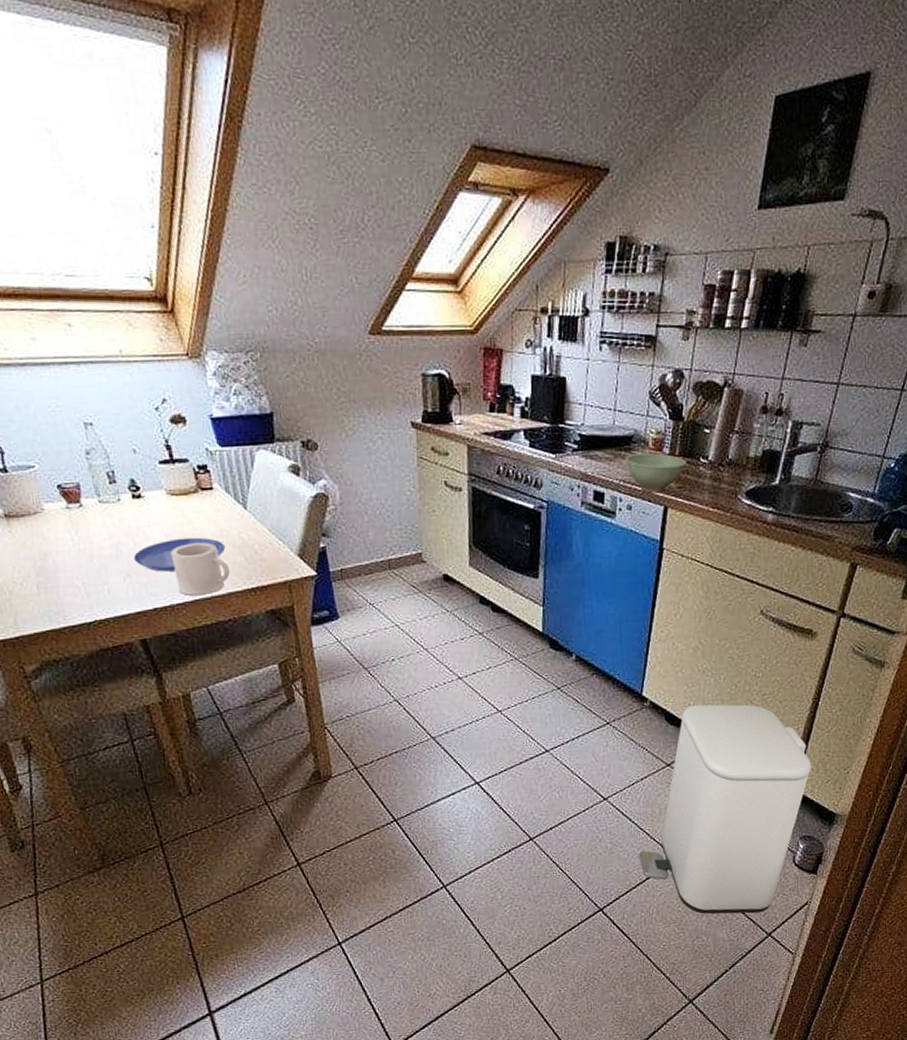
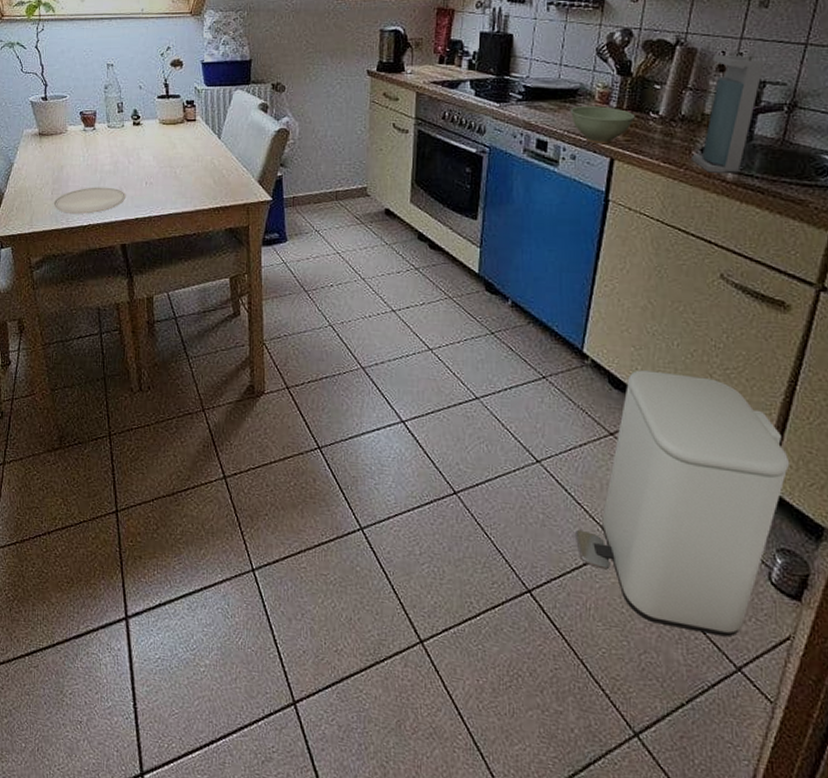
plate: none [42,574,138,610] -> present [53,187,127,214]
plate: present [133,537,226,572] -> none [126,160,200,188]
mug: present [170,542,230,596] -> none [155,165,200,211]
soap dispenser: none [737,396,802,516] -> present [692,54,764,175]

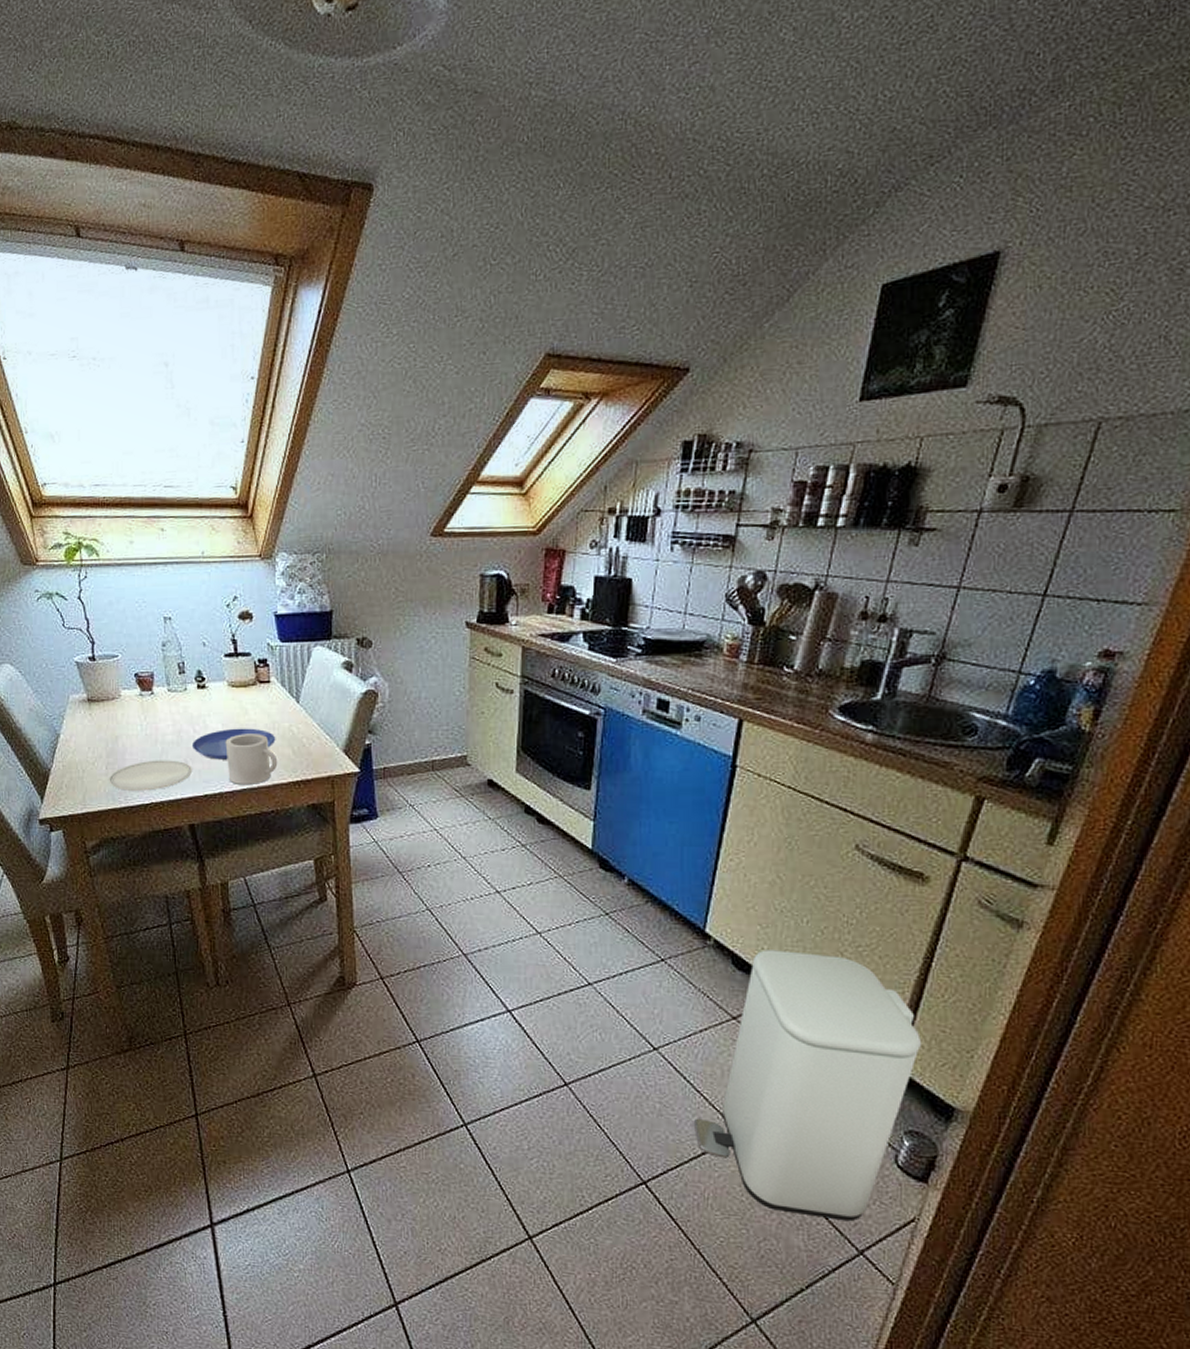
plate: none [126,160,200,188] -> present [191,728,276,760]
mug: none [155,165,200,211] -> present [225,734,278,786]
bowl: present [570,106,635,145] -> none [695,660,767,704]
soap dispenser: present [692,54,764,175] -> none [828,600,912,735]

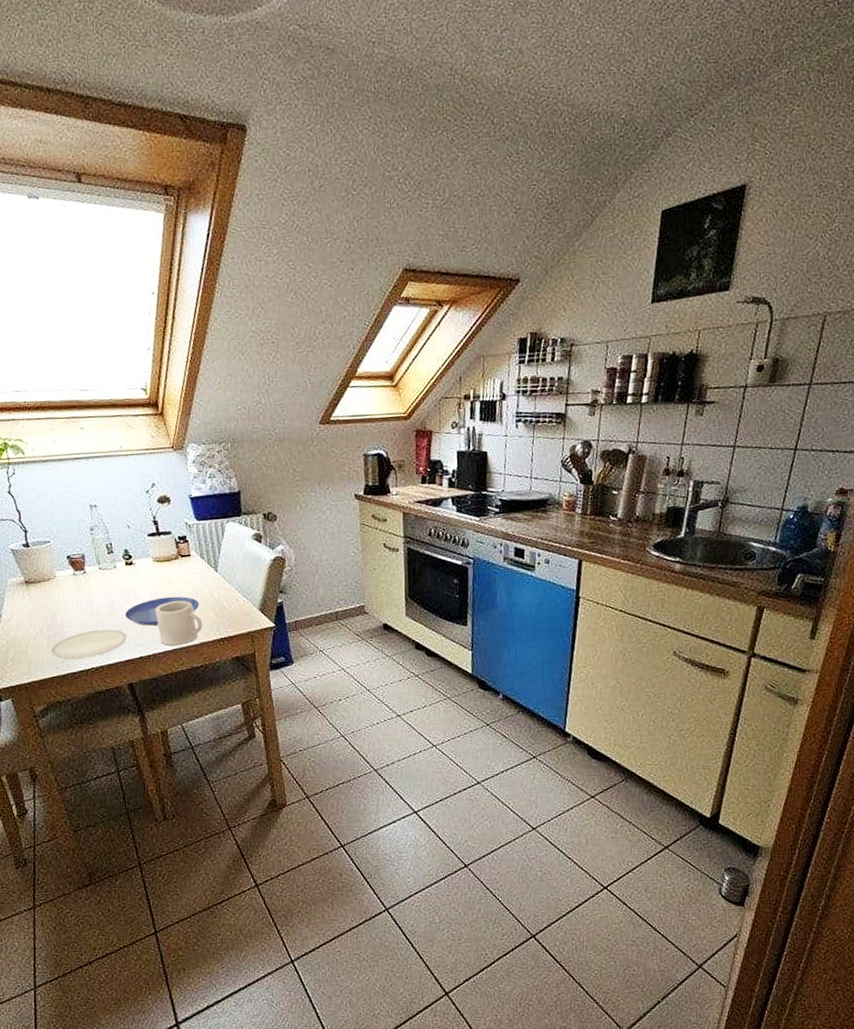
pedal bin: present [693,950,921,1222] -> none [567,739,732,944]

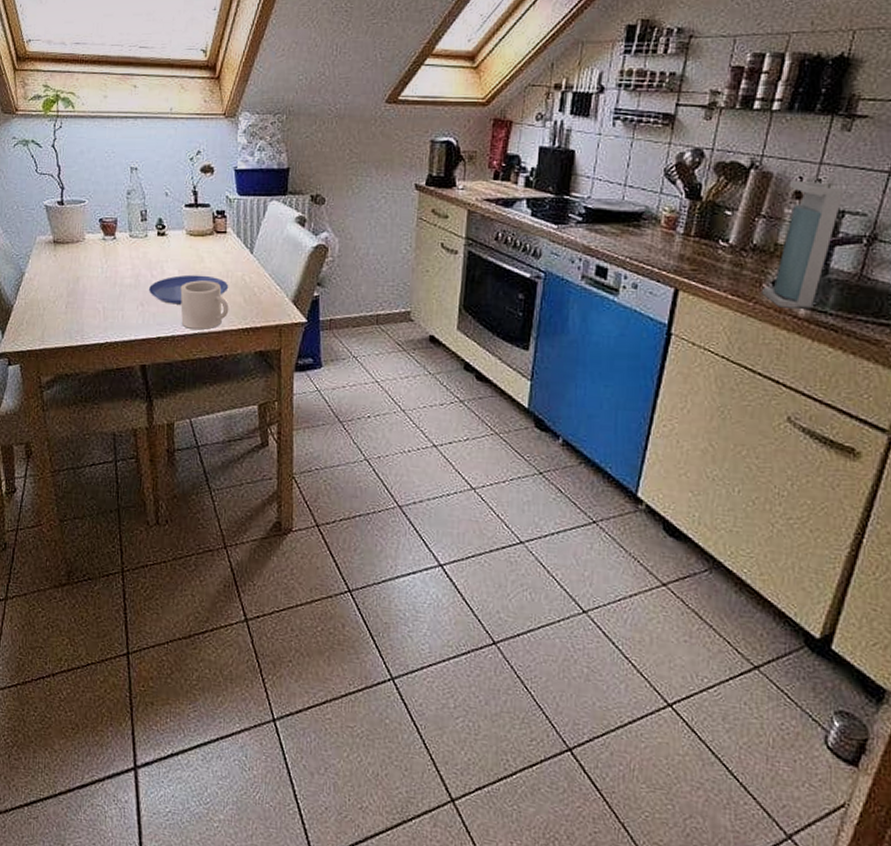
plate: present [51,629,128,660] -> none [67,301,148,331]
soap dispenser: none [646,459,702,566] -> present [762,180,844,311]

